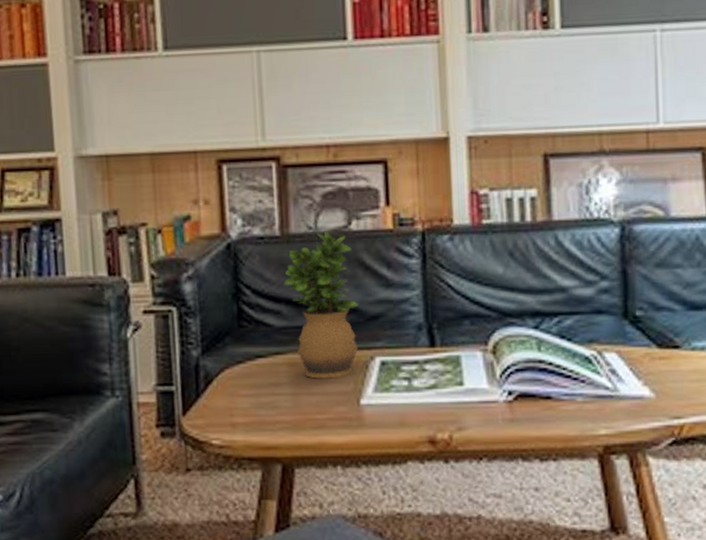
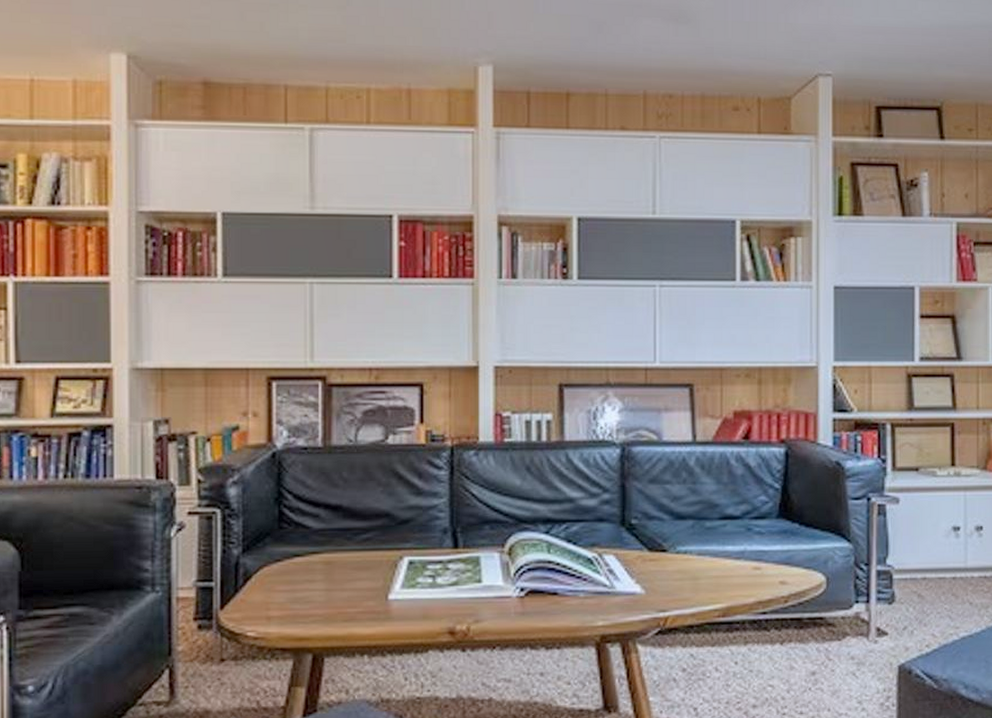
potted plant: present [283,231,358,379] -> none [323,444,391,576]

